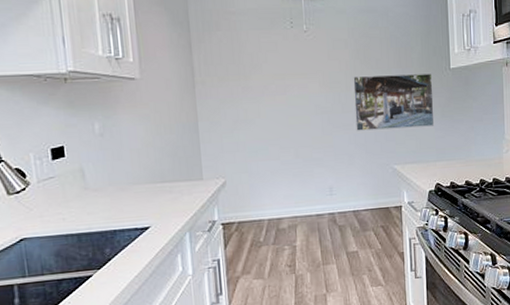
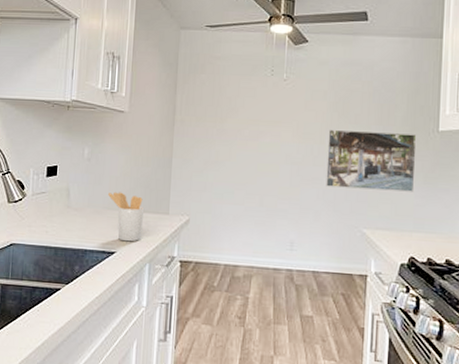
utensil holder: none [131,164,177,215] -> present [108,192,145,242]

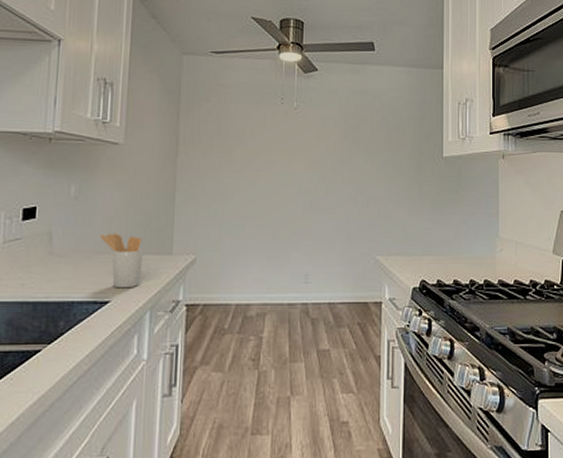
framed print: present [326,129,417,192] -> none [339,157,424,217]

